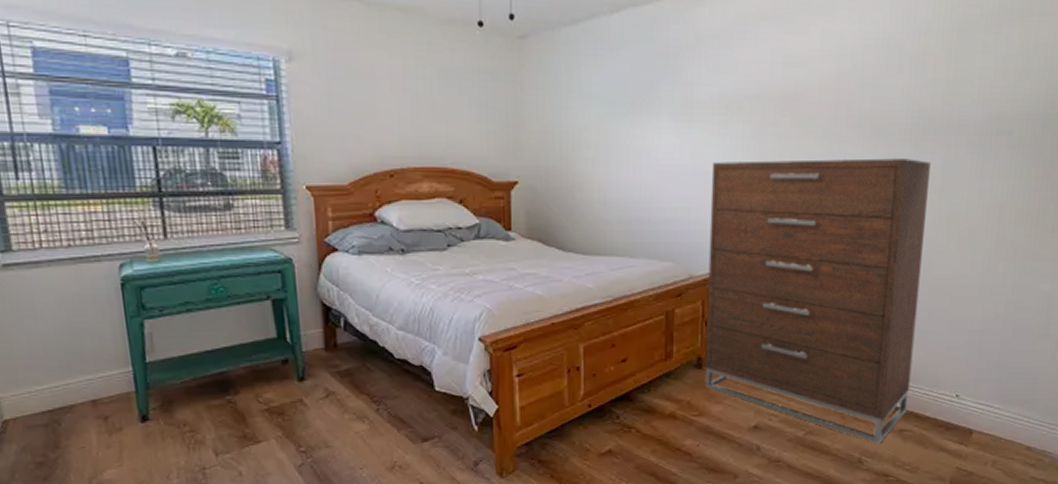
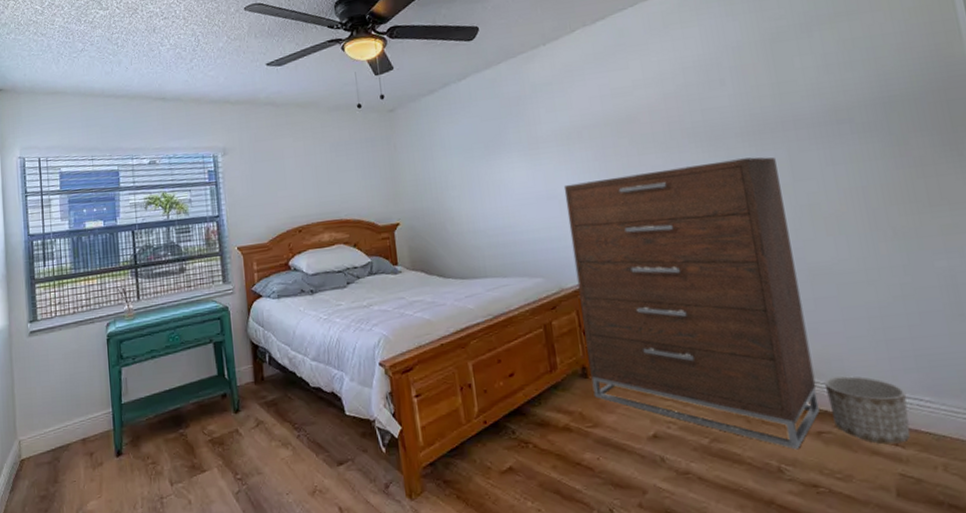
planter: none [916,381,982,443] -> present [823,375,910,445]

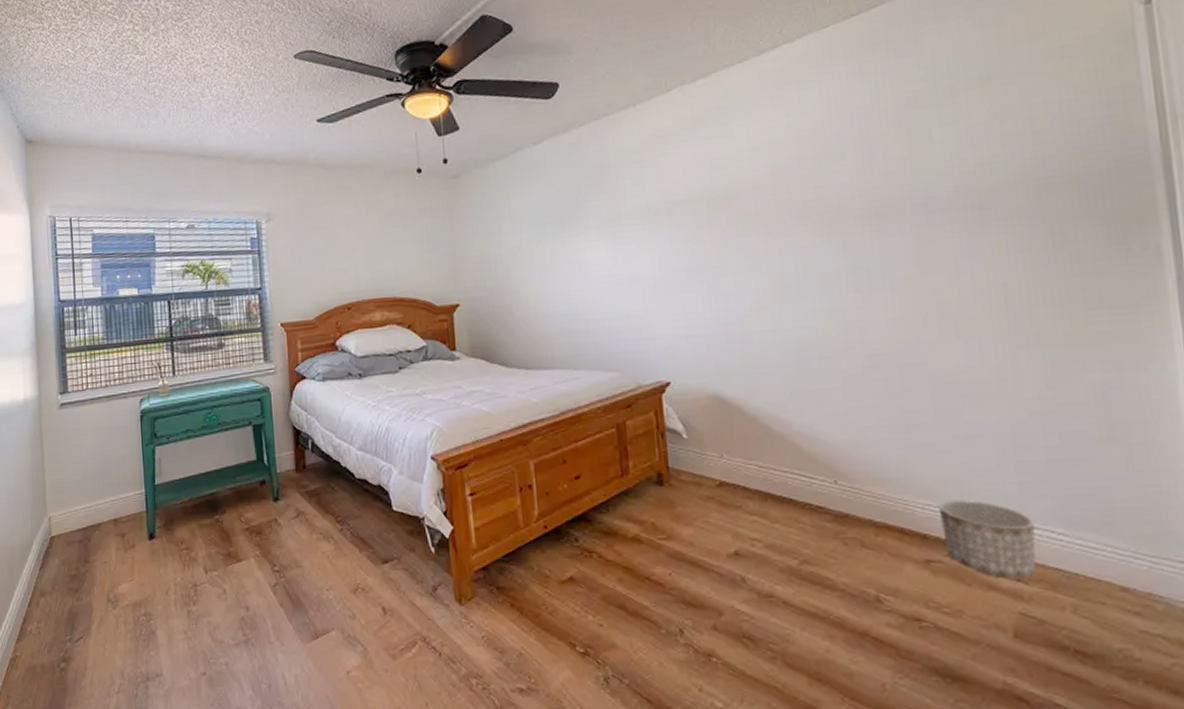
dresser: present [563,157,820,450] -> none [648,244,930,579]

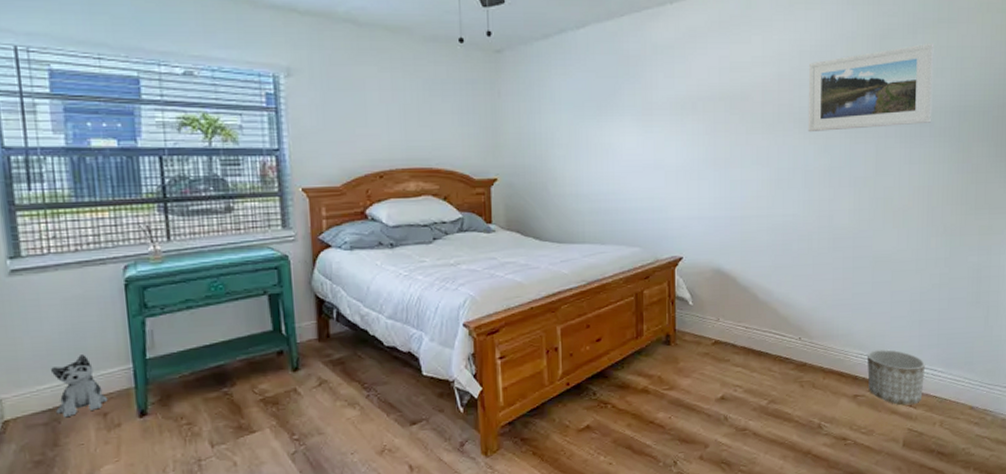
plush toy: none [86,479,126,537] -> present [51,355,109,418]
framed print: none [810,105,997,229] -> present [807,43,934,133]

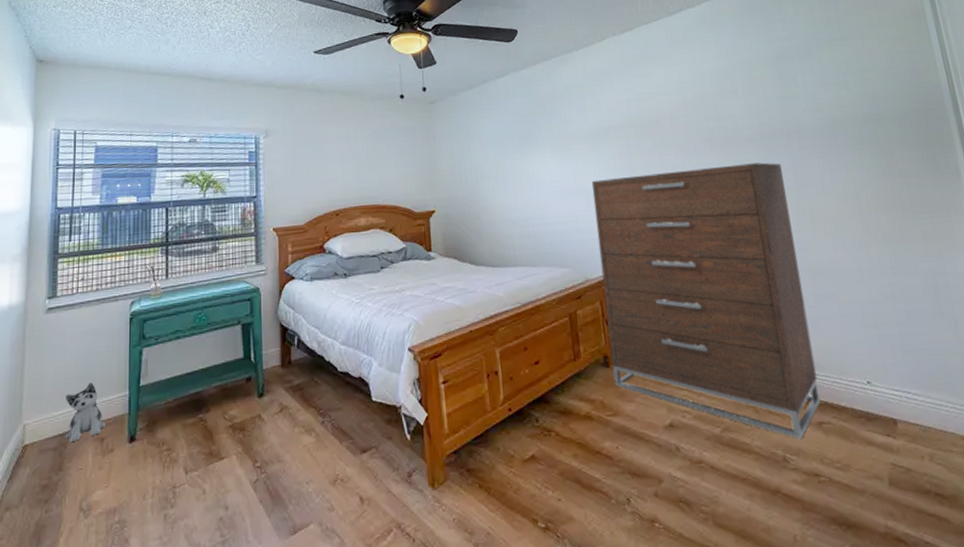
dresser: none [671,148,864,410] -> present [591,162,820,440]
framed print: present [807,43,934,133] -> none [711,59,845,150]
planter: present [867,349,926,406] -> none [824,368,900,435]

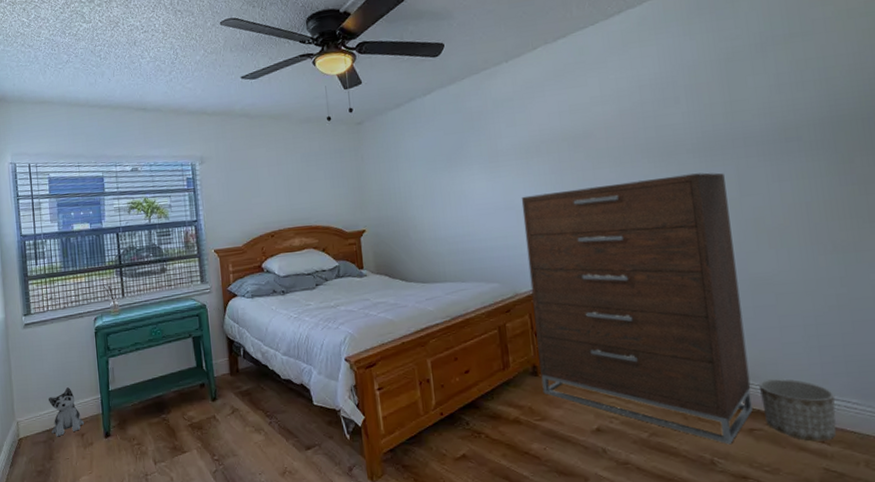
planter: none [824,368,900,435] -> present [758,378,837,442]

